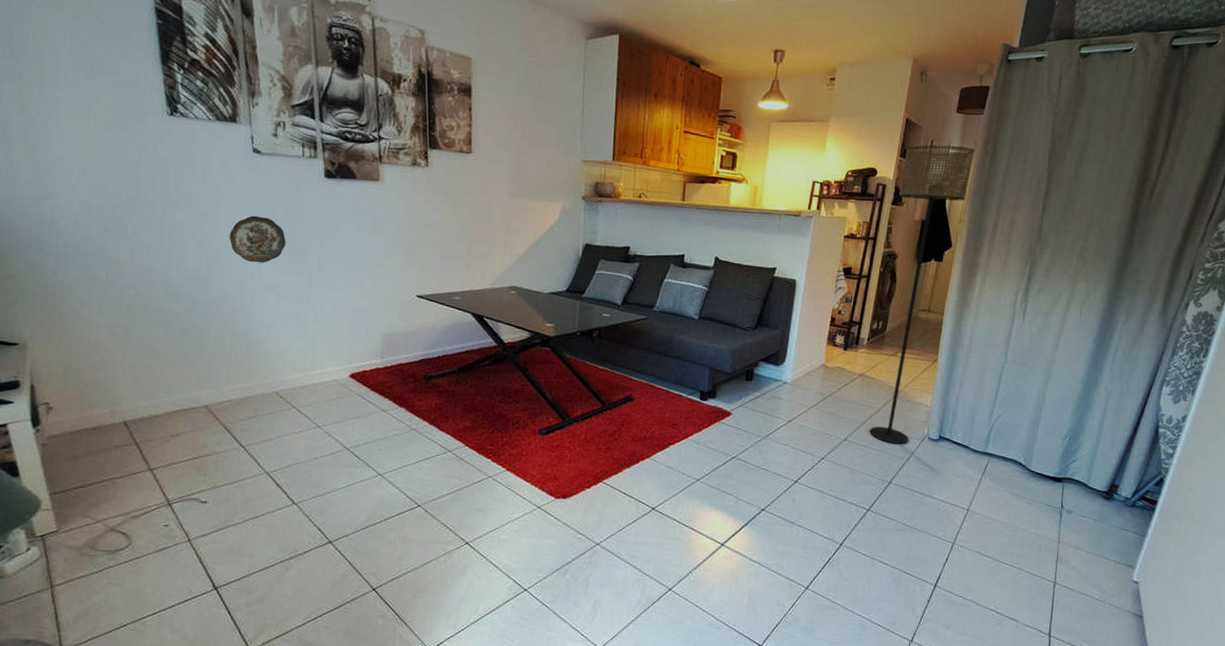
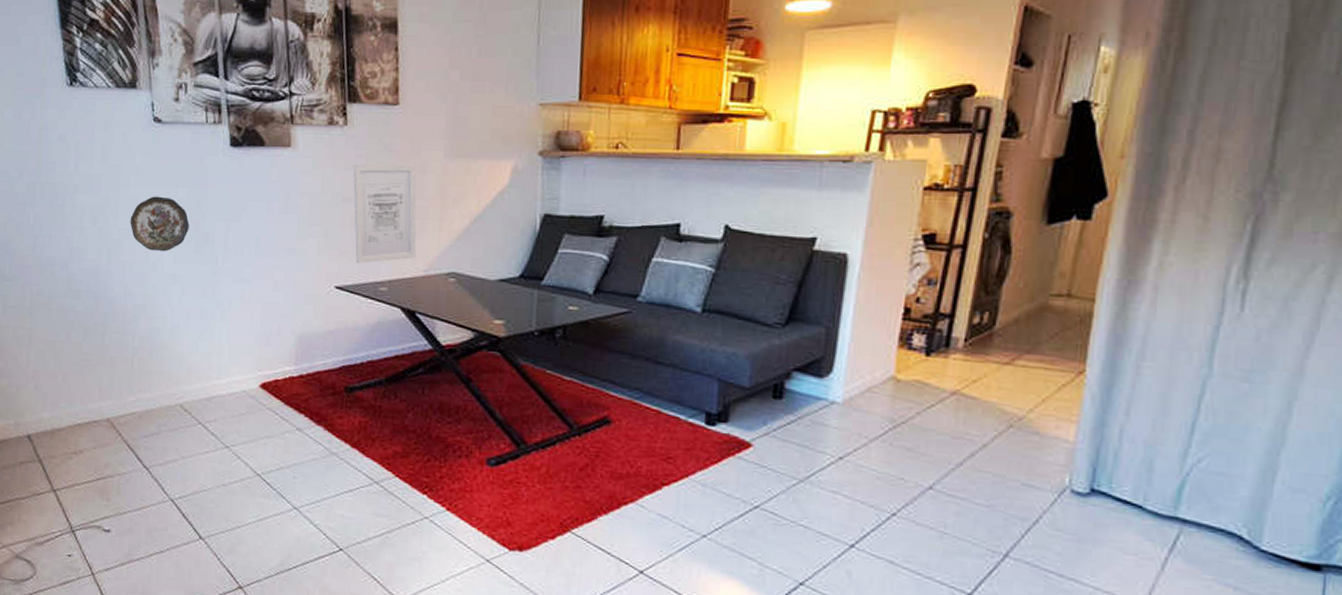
wall art: none [433,198,485,278] -> present [353,164,417,263]
floor lamp: present [869,145,975,444] -> none [969,41,1147,498]

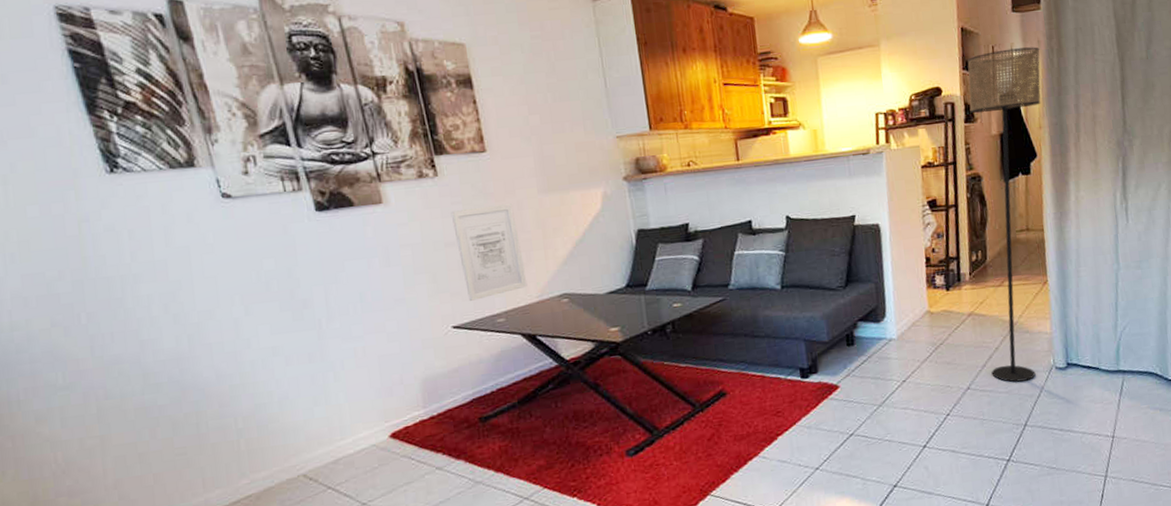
decorative plate: present [130,196,189,252] -> none [210,271,283,328]
floor lamp: none [969,41,1147,498] -> present [967,47,1041,382]

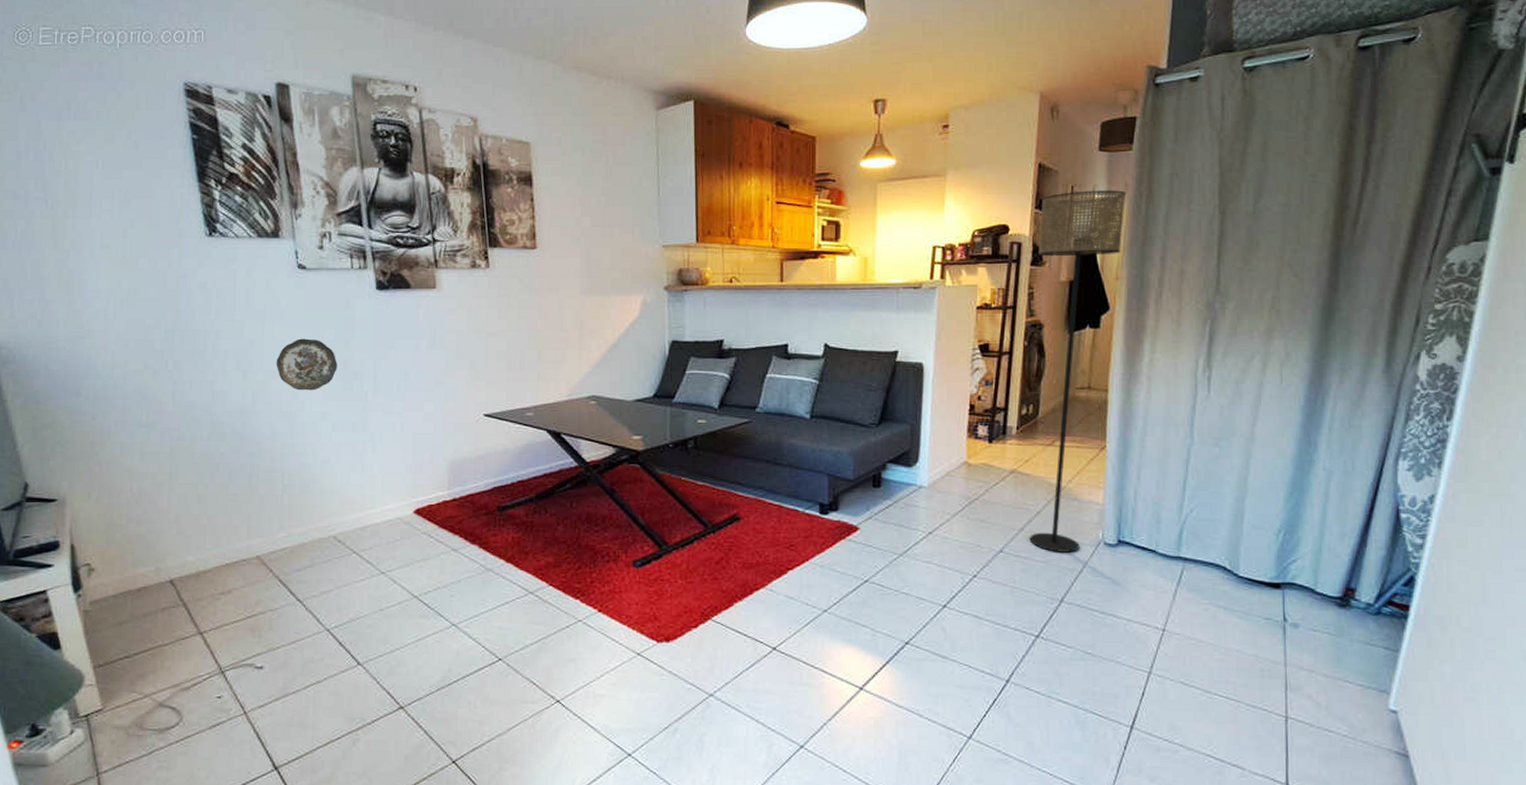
decorative plate: none [210,271,283,328] -> present [276,338,337,391]
wall art: present [450,204,528,301] -> none [496,301,559,392]

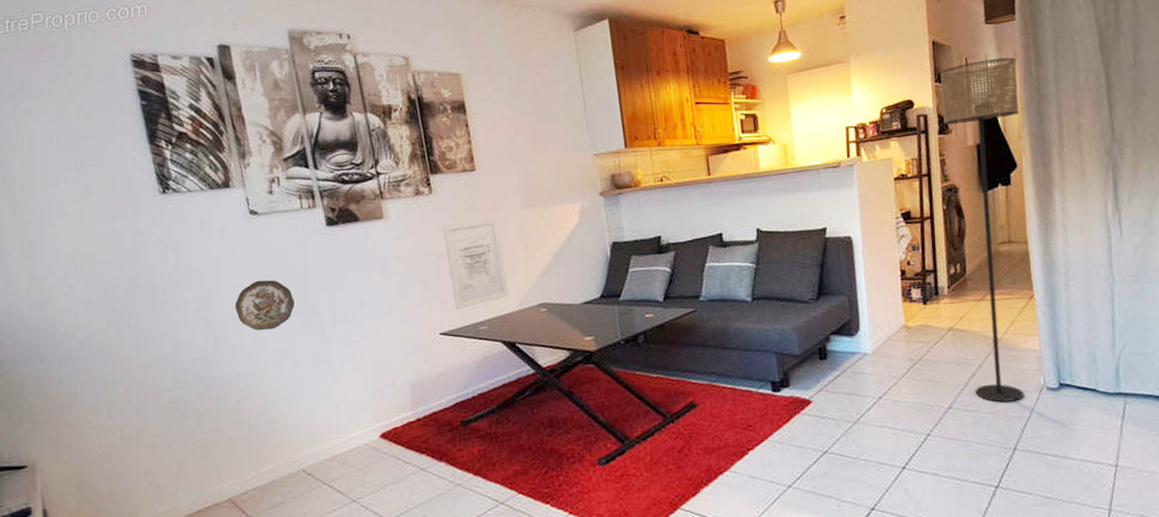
wall art: none [496,301,559,392] -> present [442,218,509,309]

